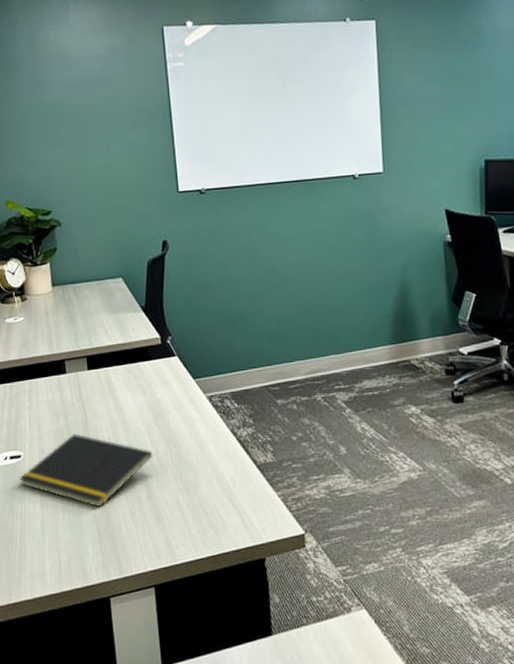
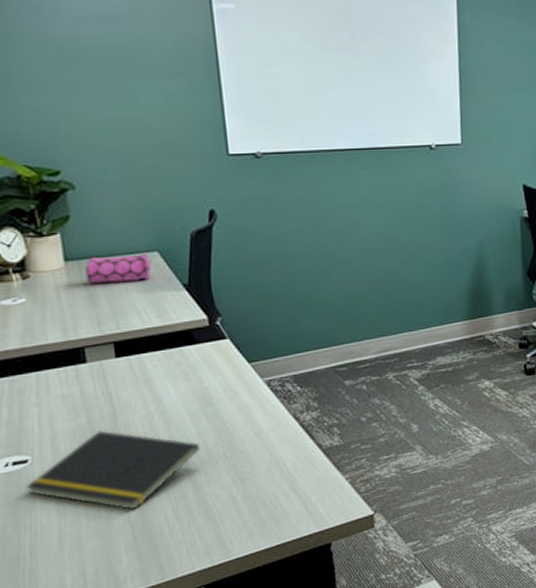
pencil case: none [66,278,117,305] -> present [84,252,152,284]

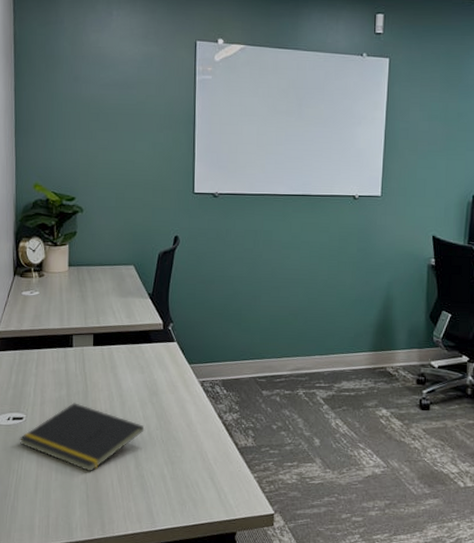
pencil case: present [84,252,152,284] -> none [81,265,128,287]

